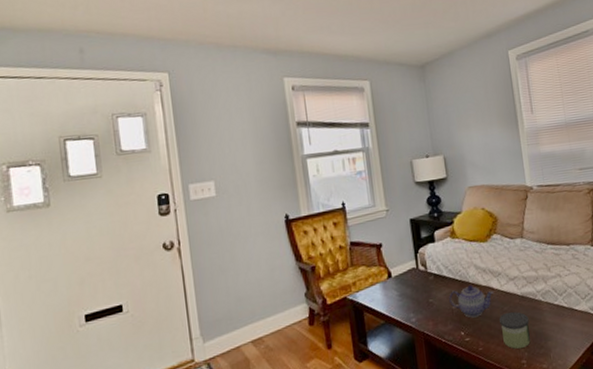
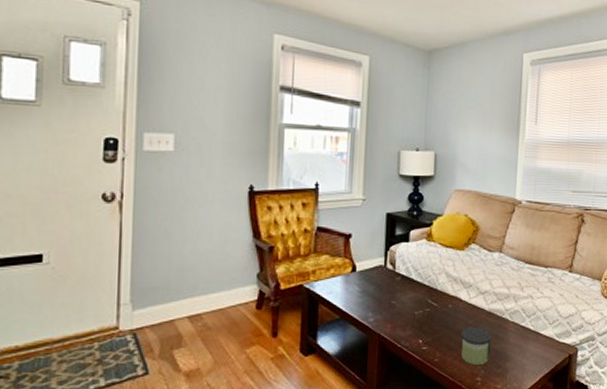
teapot: present [449,285,494,318] -> none [413,293,461,327]

